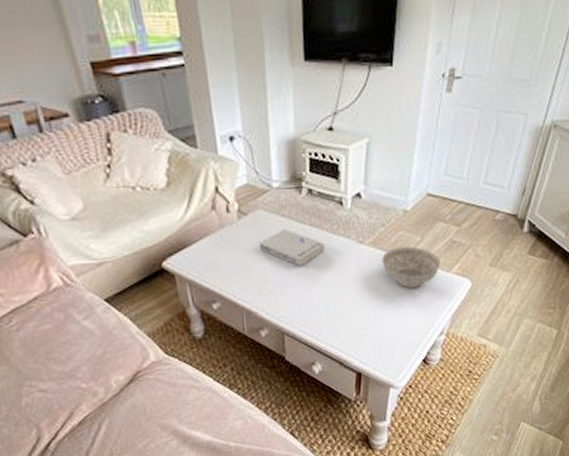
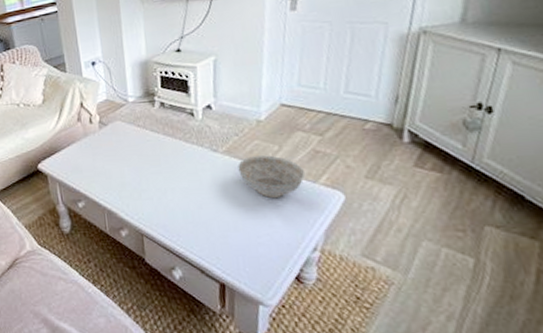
book: present [259,228,325,267] -> none [118,137,179,173]

